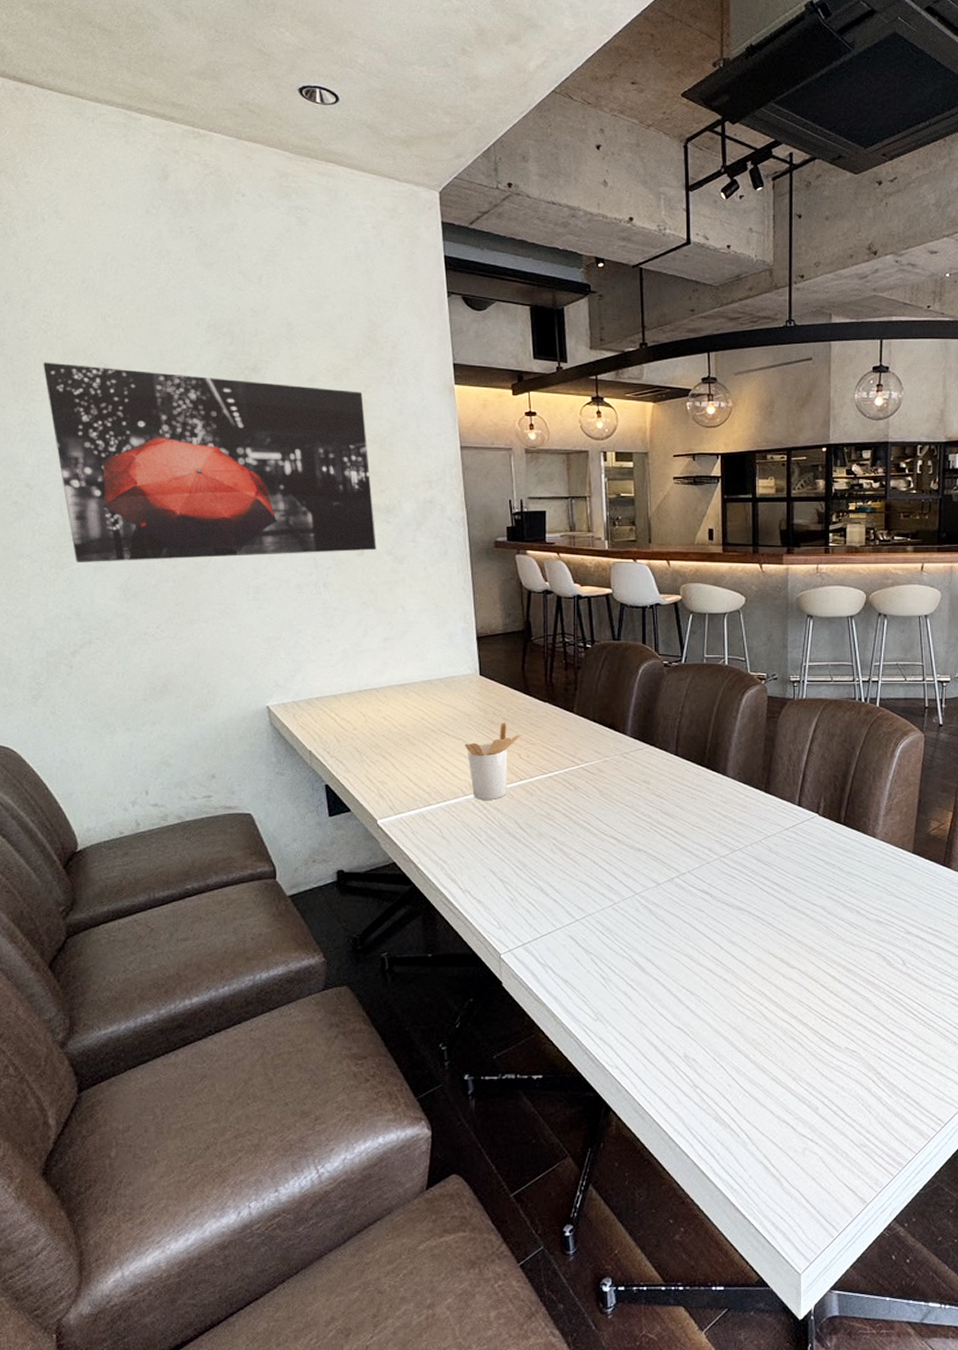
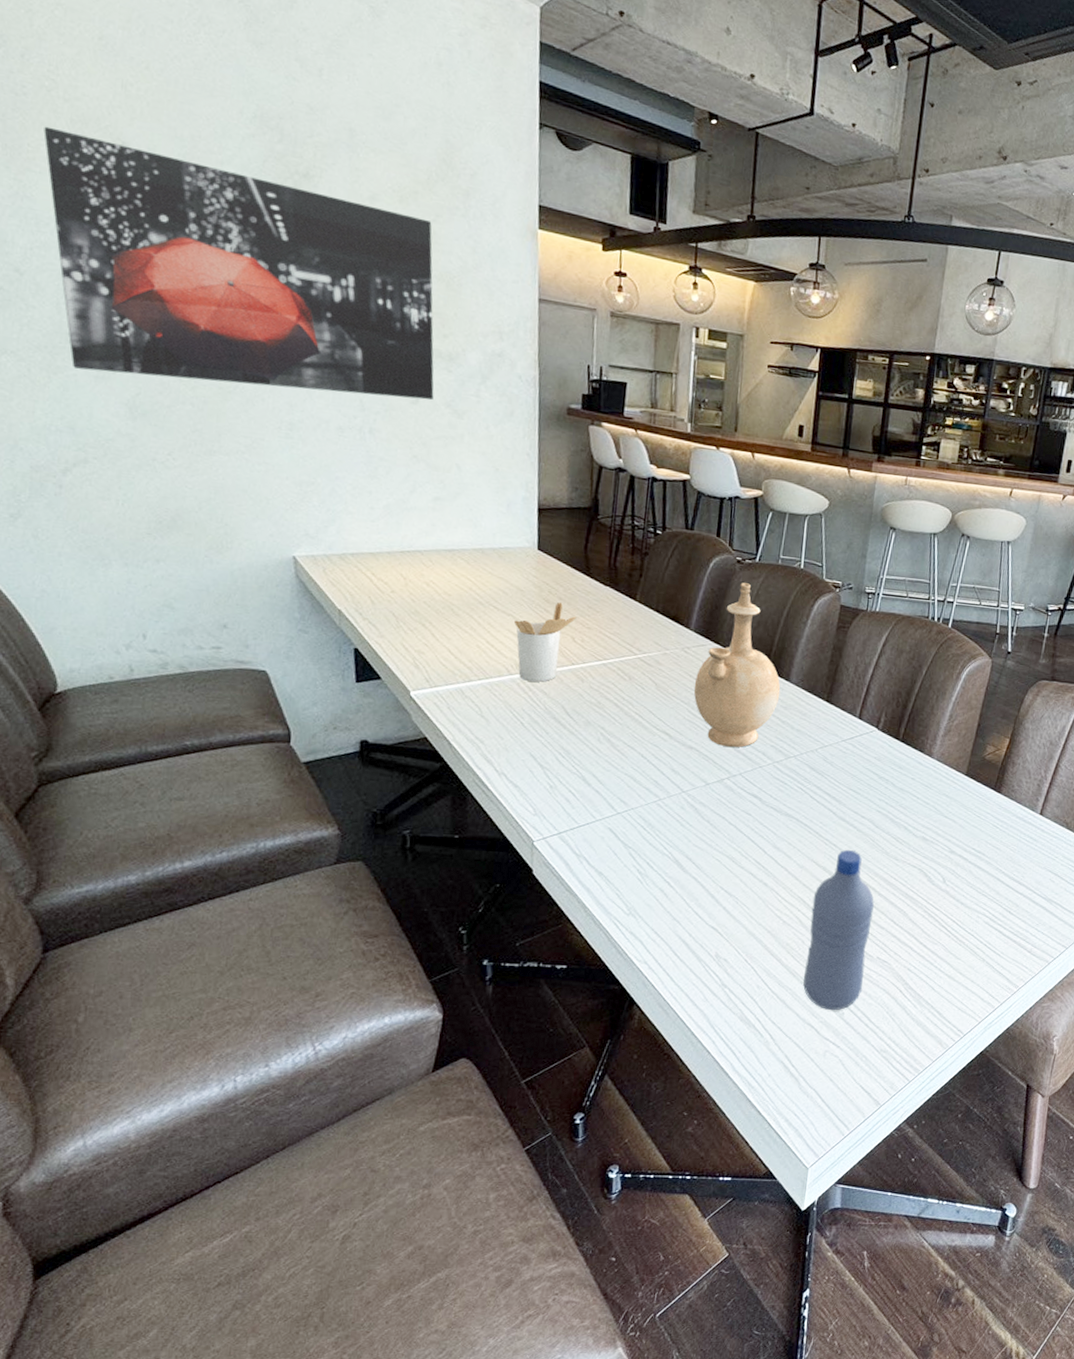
vase: none [636,685,719,846] -> present [693,583,781,748]
water bottle: none [773,938,835,1106] -> present [803,849,874,1011]

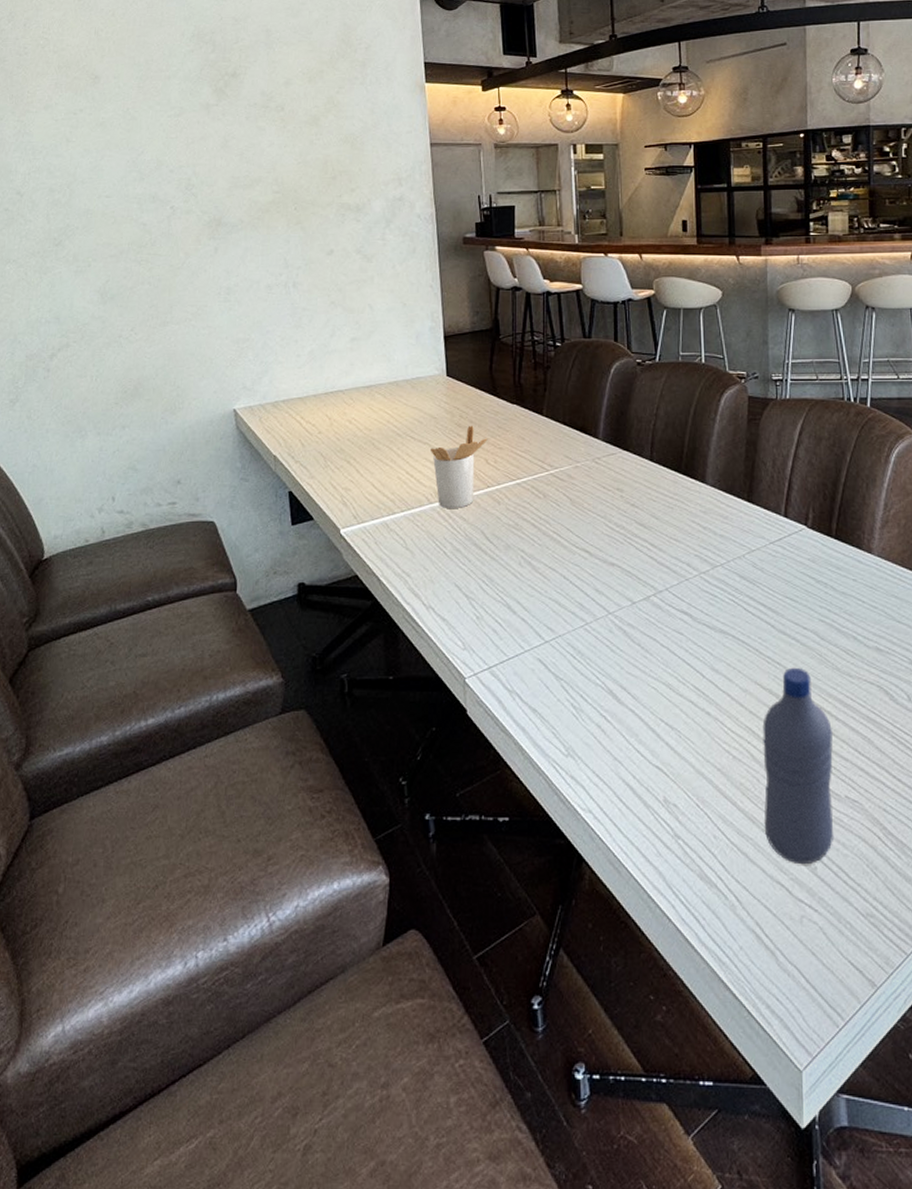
wall art: present [43,126,434,400] -> none [39,75,346,267]
vase: present [693,583,781,748] -> none [608,385,698,561]

